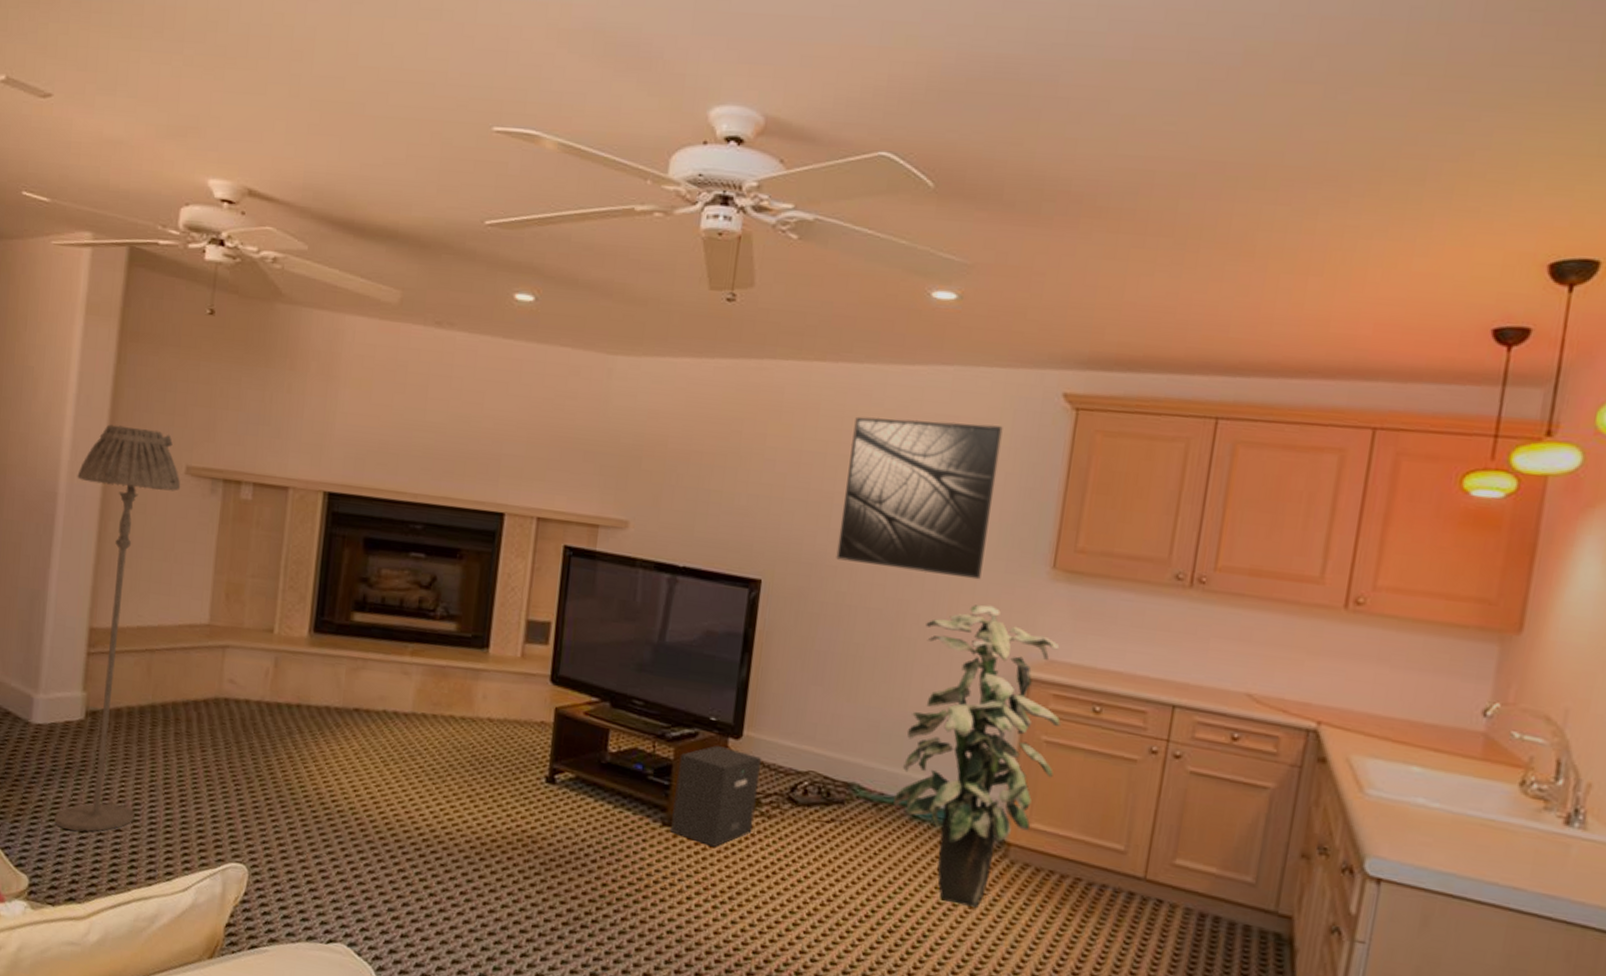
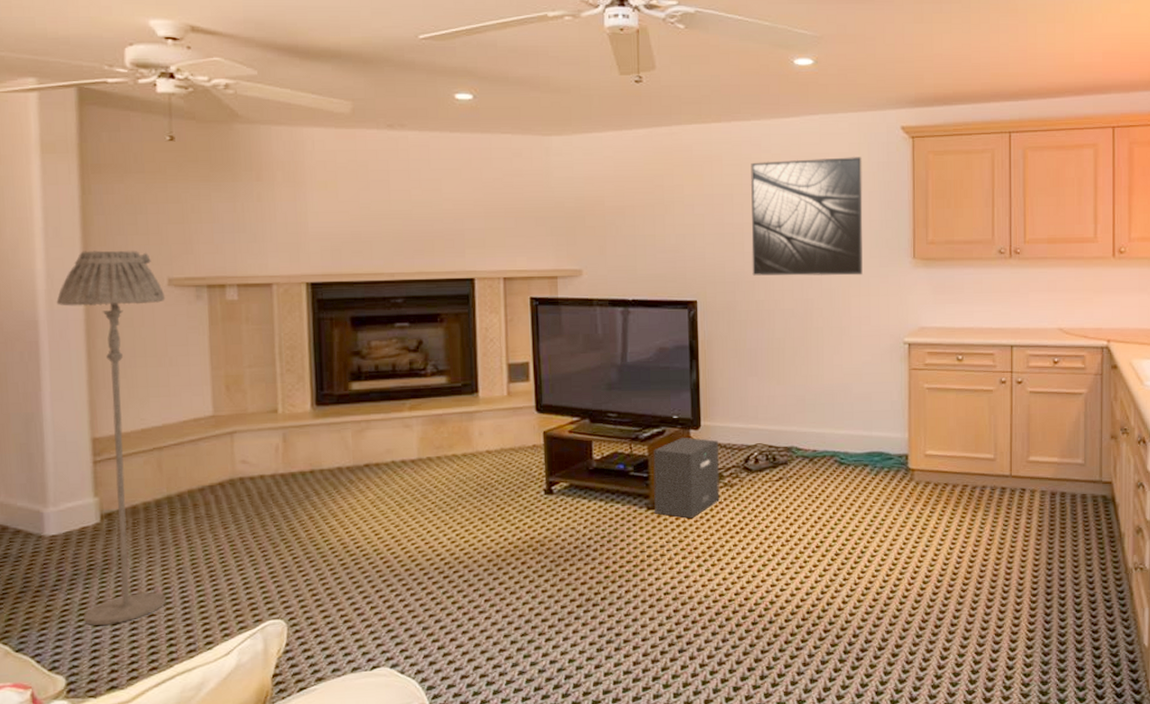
indoor plant: present [892,604,1061,908] -> none [823,293,936,523]

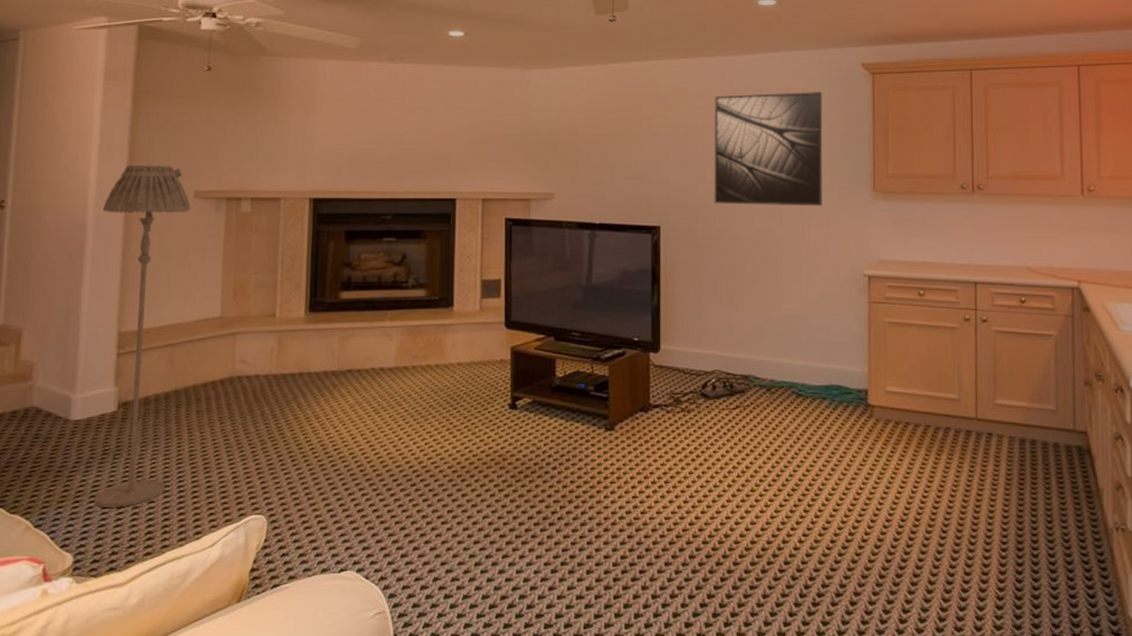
speaker: present [653,437,720,518] -> none [613,359,677,442]

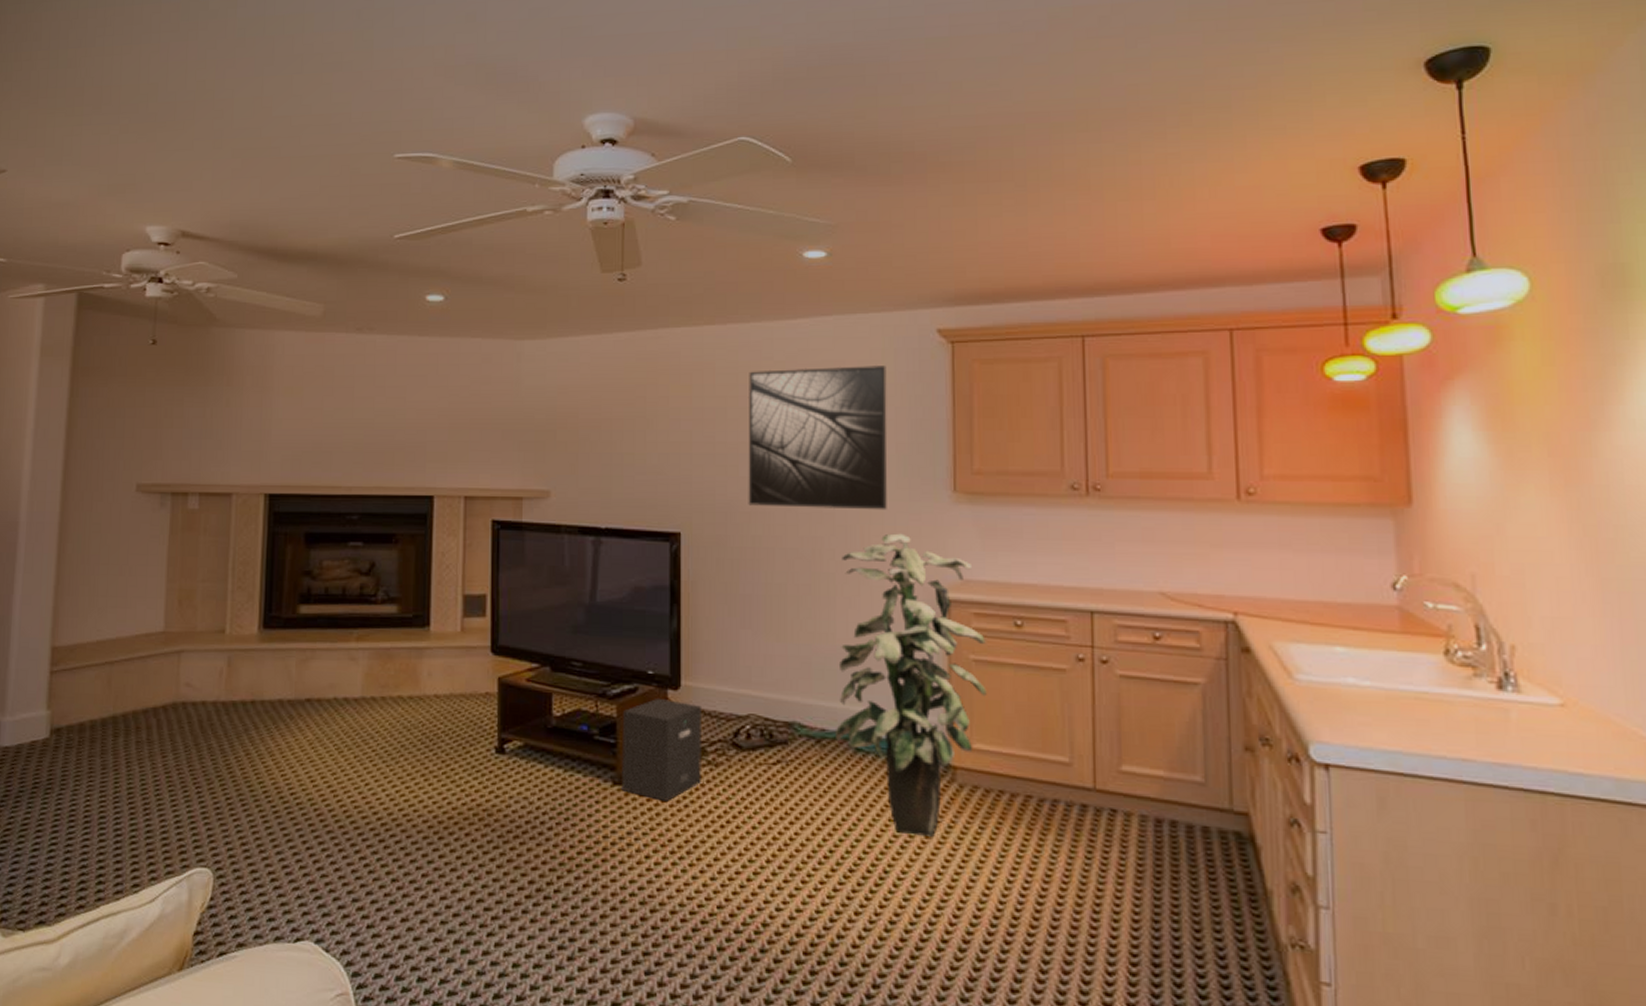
floor lamp: present [94,165,191,508] -> none [23,453,133,851]
speaker: none [613,359,677,442] -> present [622,697,701,801]
indoor plant: none [781,224,897,460] -> present [834,533,987,837]

